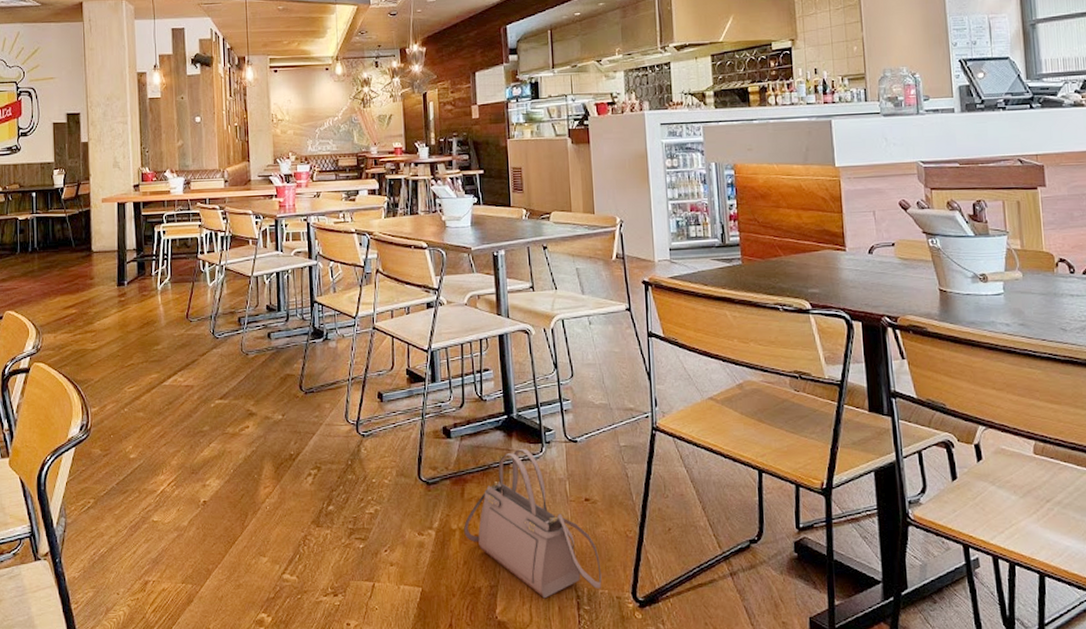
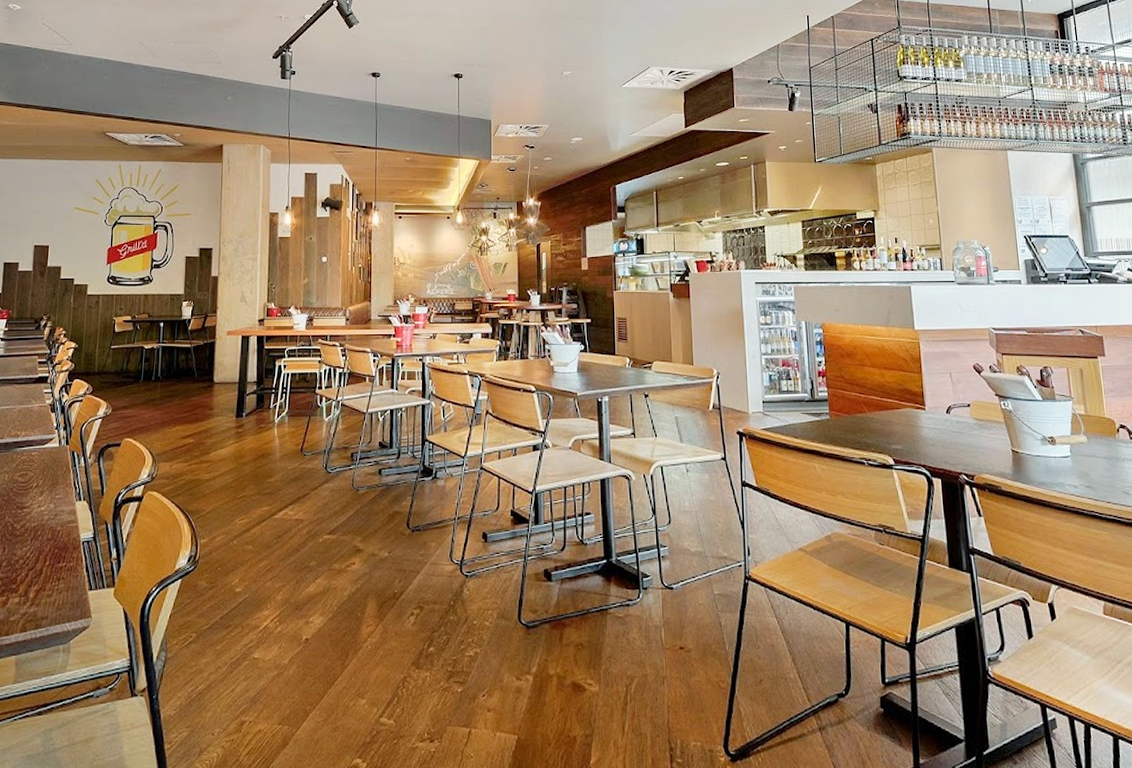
handbag: present [464,448,602,599] -> none [561,593,695,750]

